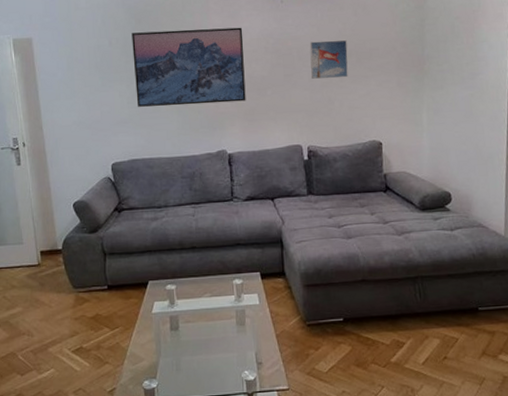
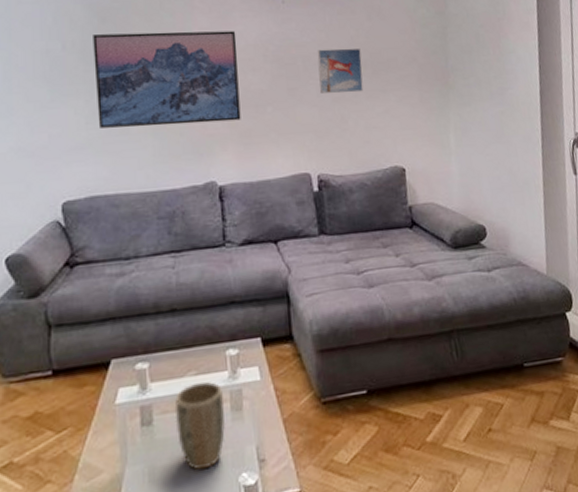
plant pot: none [194,302,233,366] -> present [174,381,226,471]

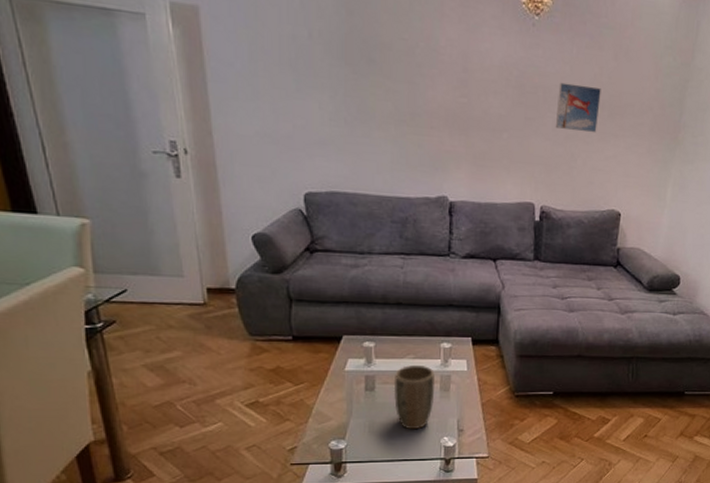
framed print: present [93,31,241,128] -> none [340,27,483,142]

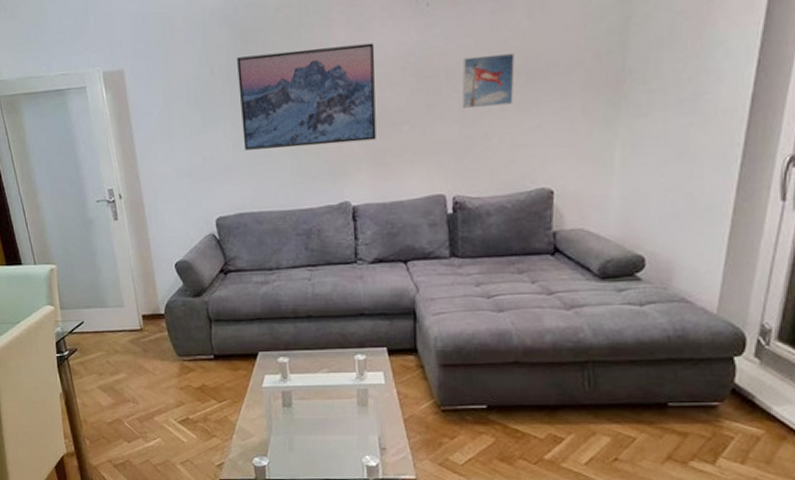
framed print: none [340,27,483,142] -> present [237,43,376,150]
plant pot: present [393,364,435,430] -> none [309,378,353,448]

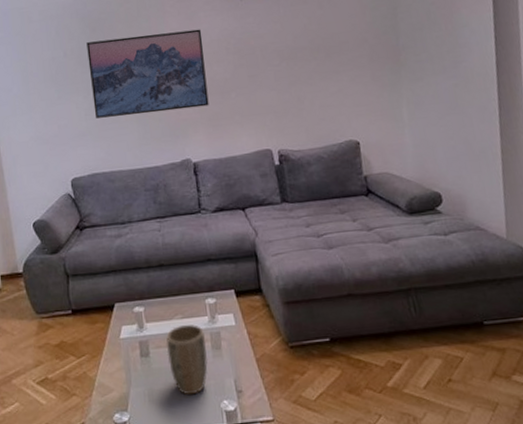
plant pot: none [309,378,353,448] -> present [166,324,208,396]
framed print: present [462,52,515,109] -> none [273,34,318,78]

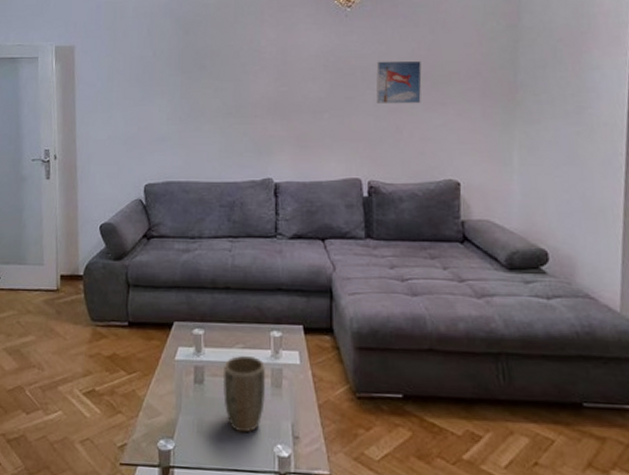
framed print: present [86,29,209,118] -> none [177,42,300,125]
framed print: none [273,34,318,78] -> present [376,60,422,104]

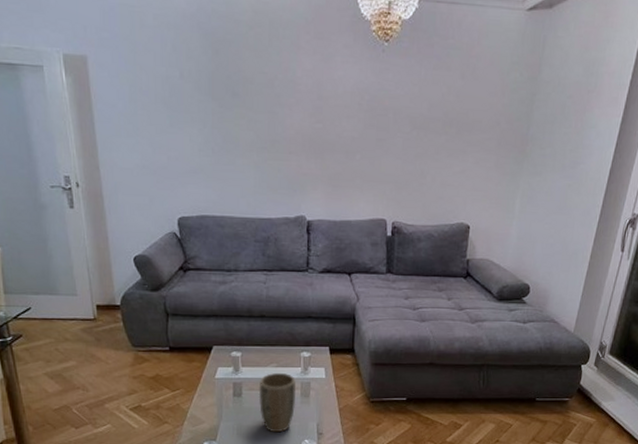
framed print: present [376,60,422,104] -> none [405,103,449,150]

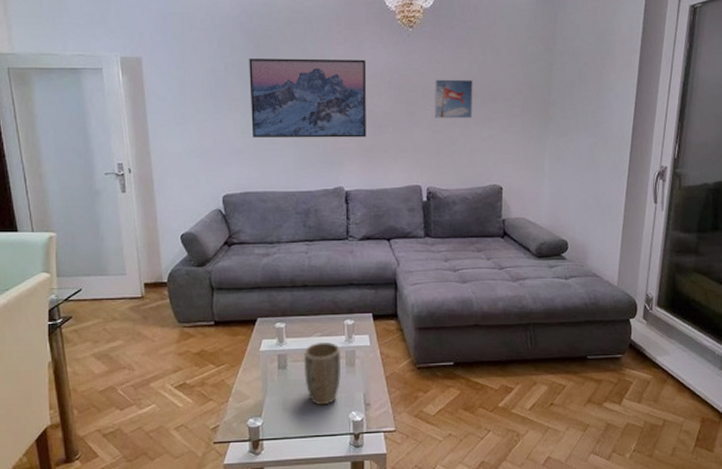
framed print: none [207,66,336,164] -> present [249,58,367,138]
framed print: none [405,103,449,150] -> present [434,79,473,119]

